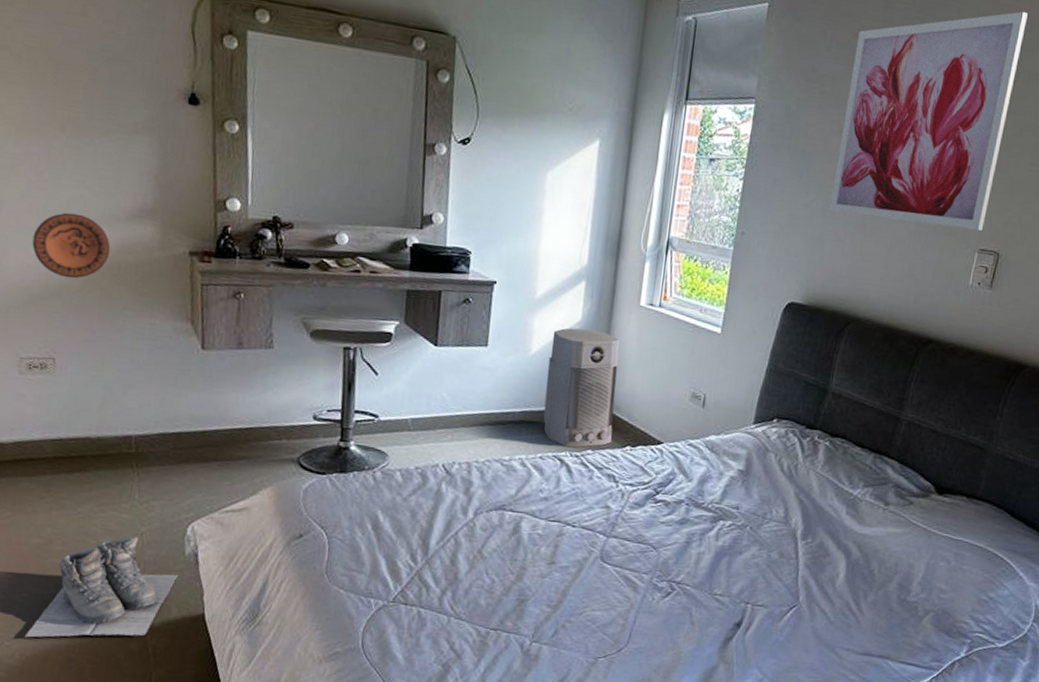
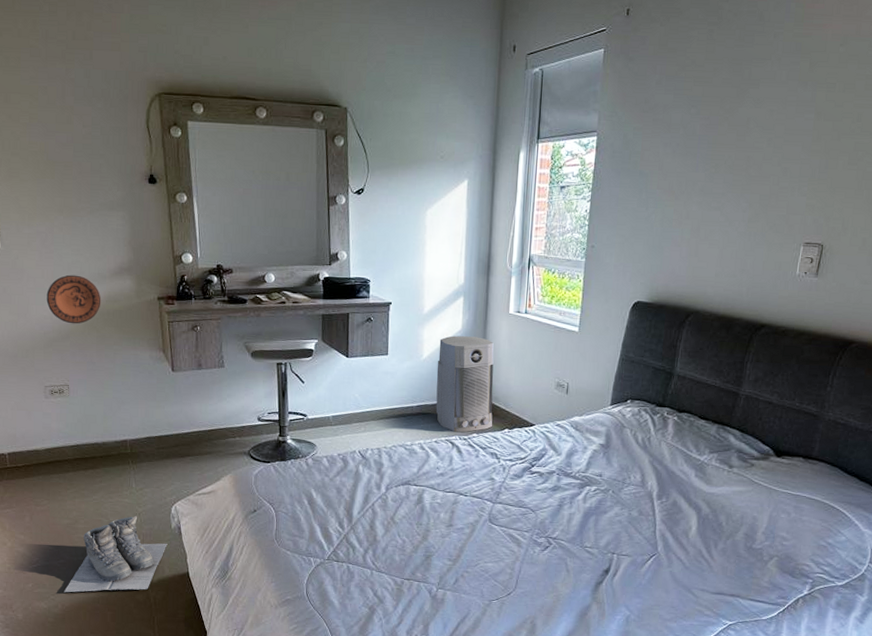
wall art: present [829,11,1028,231] -> none [667,29,840,226]

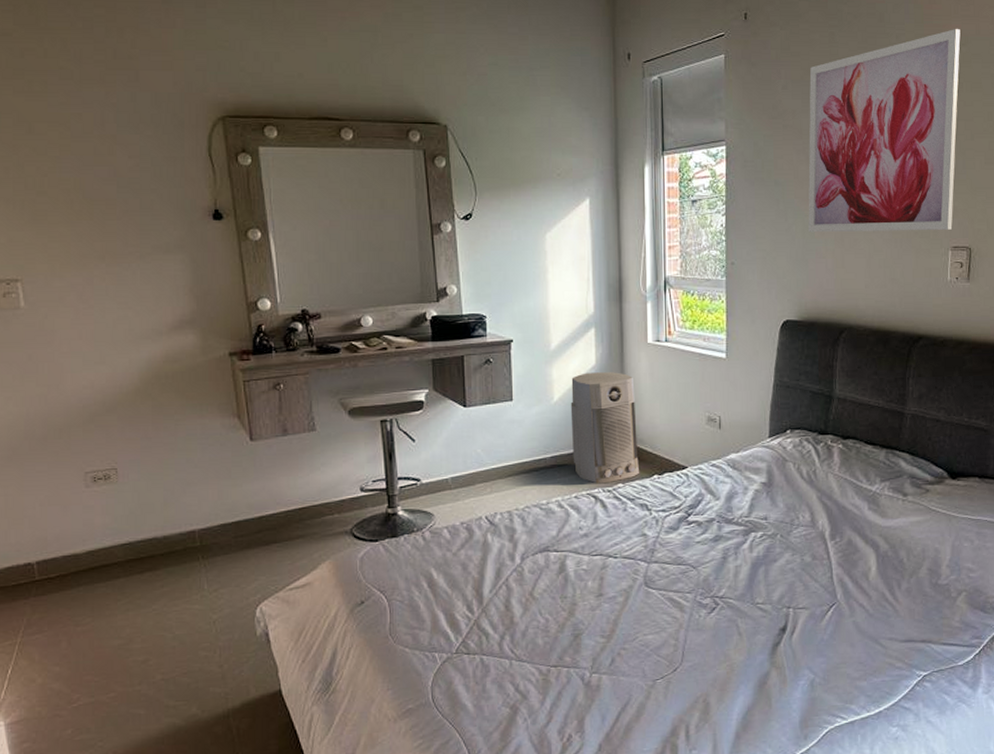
decorative plate: present [46,274,101,324] -> none [85,333,157,393]
boots: present [63,515,168,593] -> none [115,624,252,736]
wall art: none [667,29,840,226] -> present [808,29,961,233]

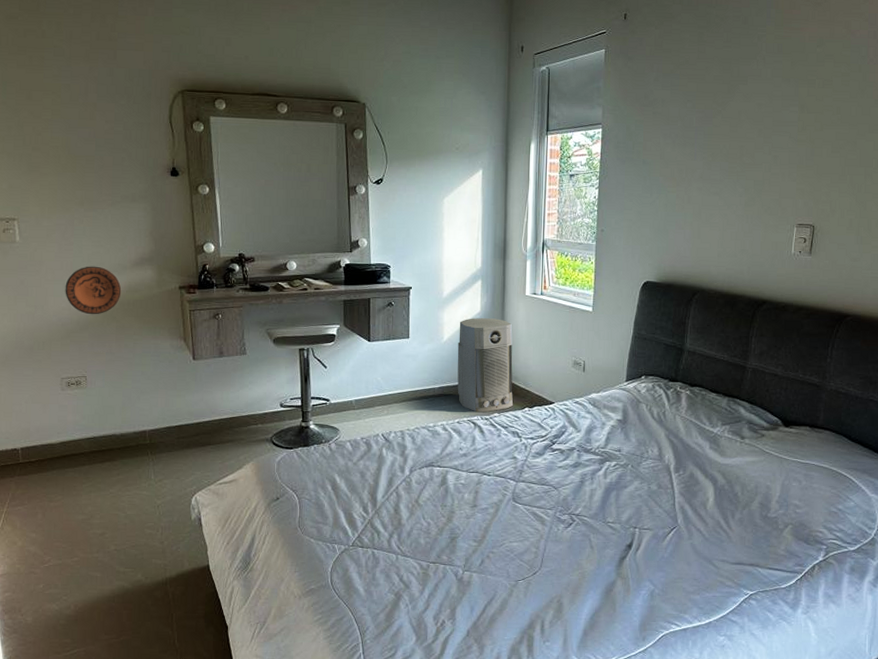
decorative plate: none [85,333,157,393] -> present [65,266,122,315]
wall art: present [808,29,961,233] -> none [670,32,816,209]

